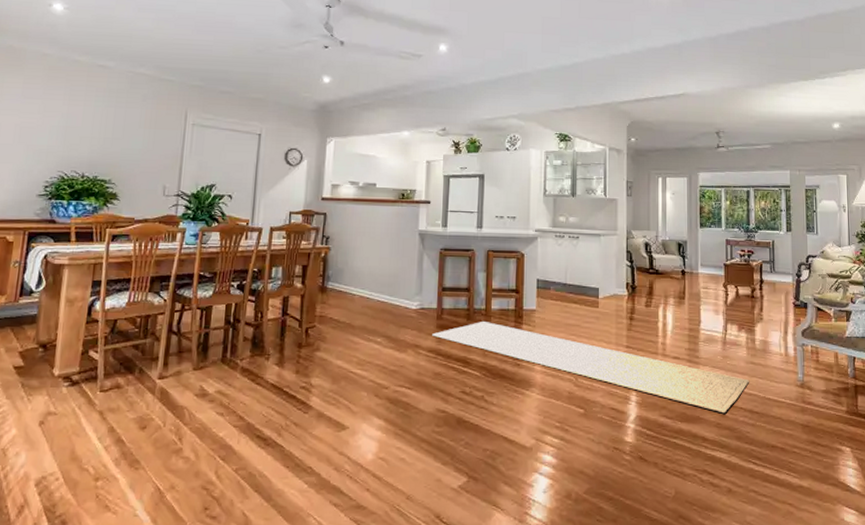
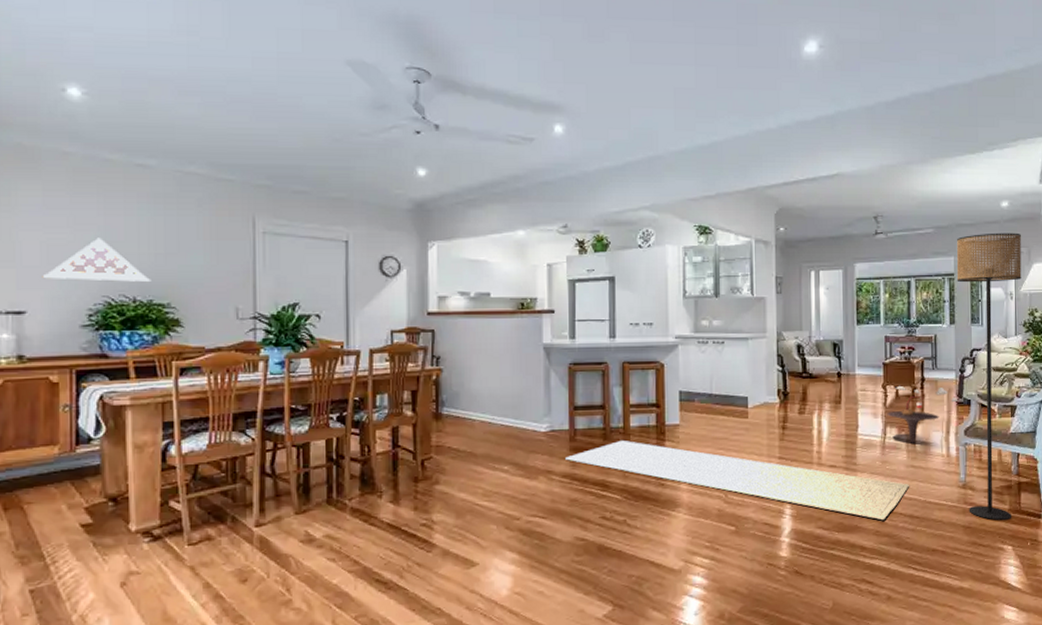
display case: none [12,123,98,161] -> present [42,238,151,282]
side table: none [728,285,796,342] -> present [887,385,958,445]
floor lamp: none [792,151,854,421] -> present [956,232,1022,520]

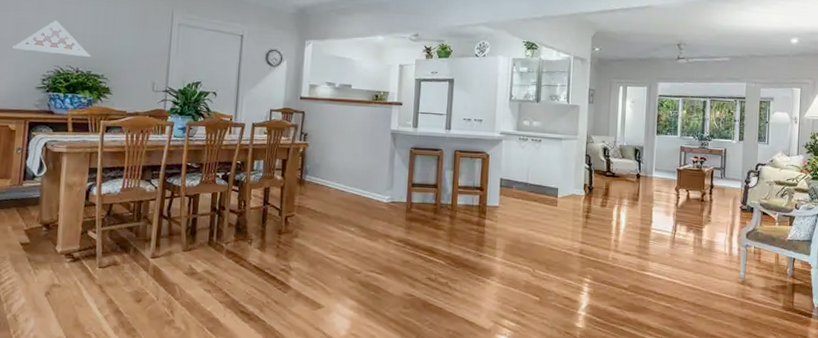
rug: present [565,439,910,521] -> none [401,215,695,305]
side table: present [887,385,958,445] -> none [678,189,743,242]
floor lamp: present [956,232,1022,520] -> none [746,65,808,316]

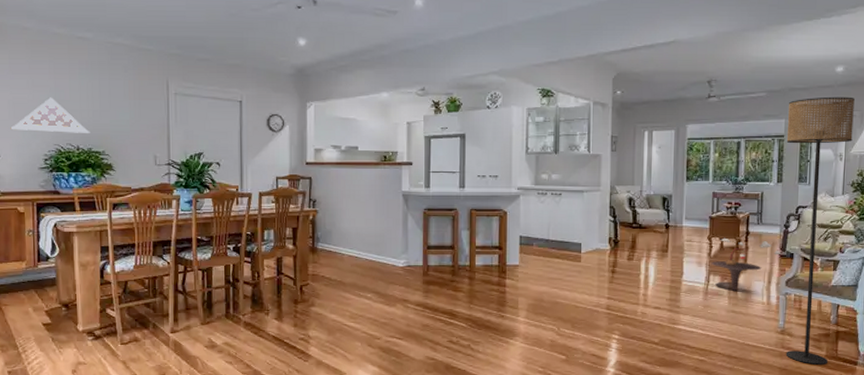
side table: none [678,189,743,242] -> present [711,237,782,292]
floor lamp: none [746,65,808,316] -> present [785,96,855,364]

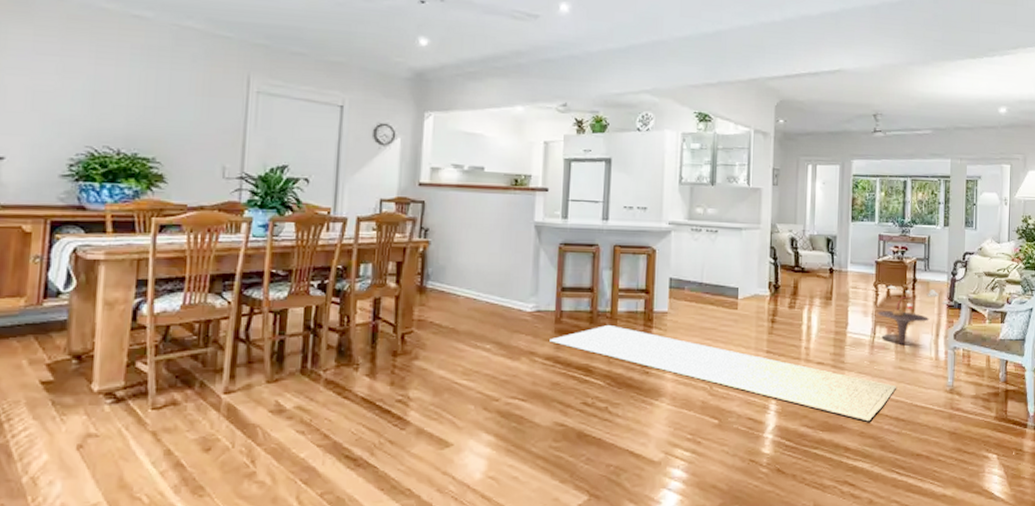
display case: present [10,97,90,133] -> none [24,87,138,135]
rug: none [419,276,730,359] -> present [549,324,897,422]
floor lamp: present [785,96,855,364] -> none [952,138,1017,427]

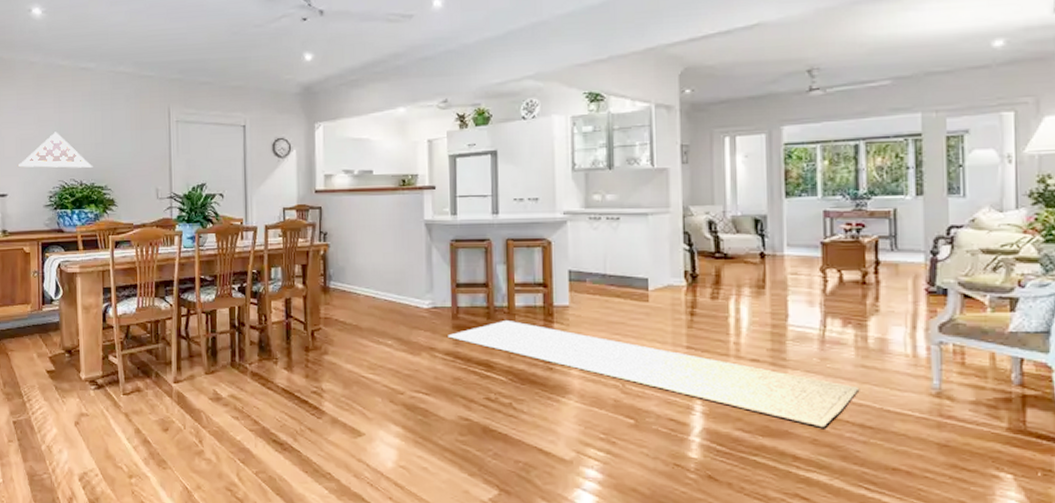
display case: none [24,87,138,135] -> present [17,132,93,168]
side table: present [877,285,949,346] -> none [827,269,929,340]

